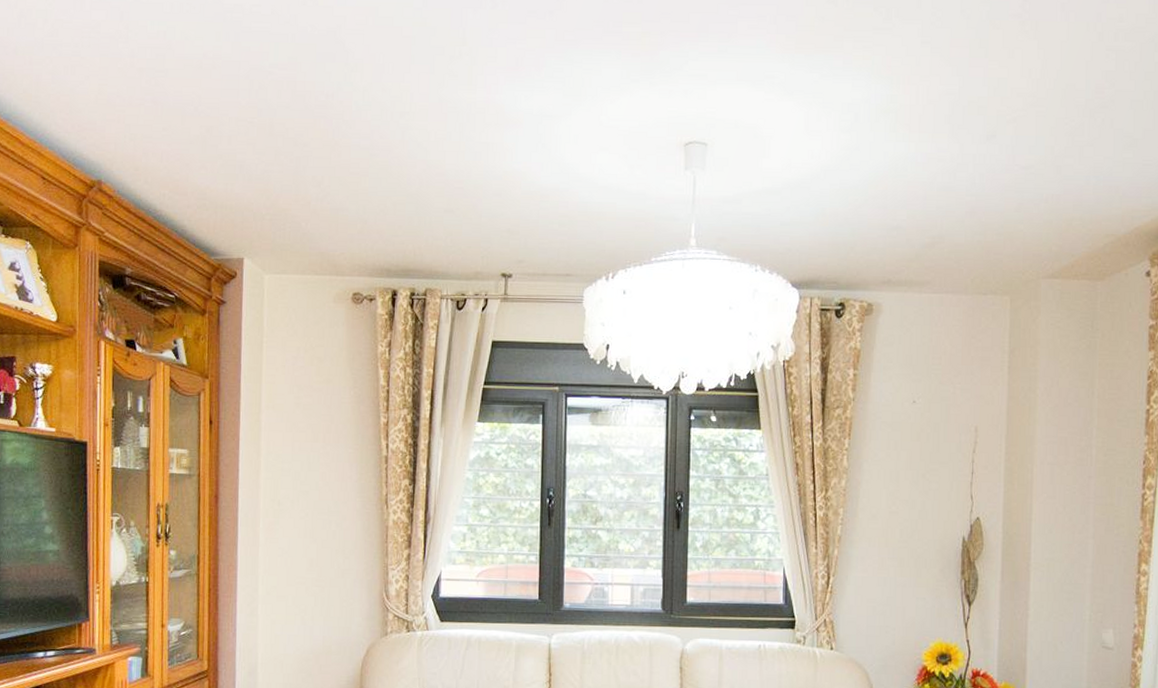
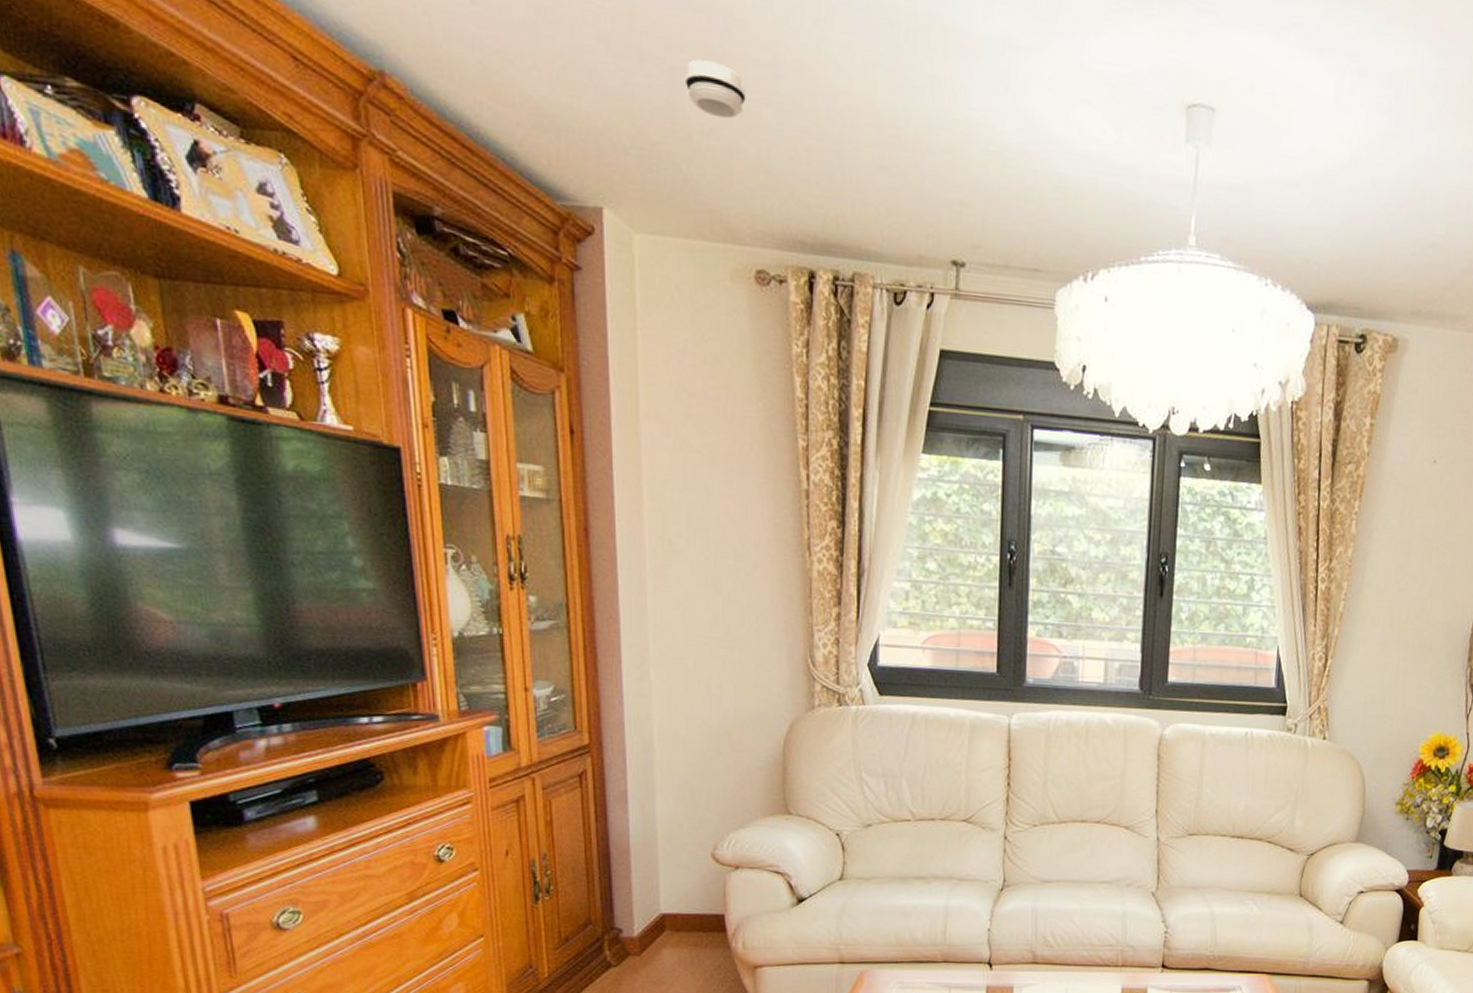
smoke detector: none [306,150,350,188] -> present [684,59,746,119]

